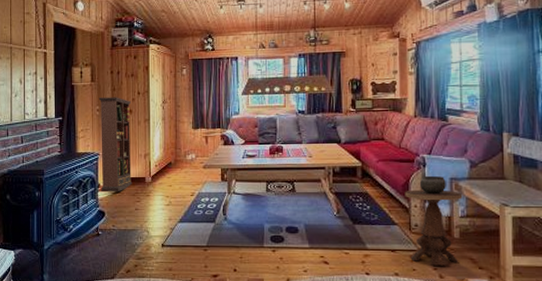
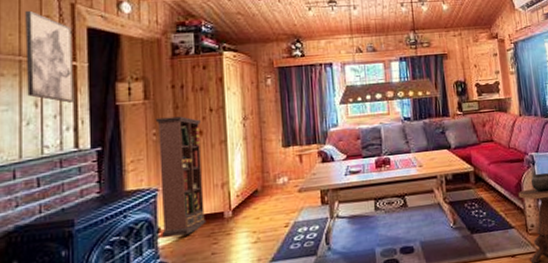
wall art: none [14,8,45,81] -> present [25,10,75,103]

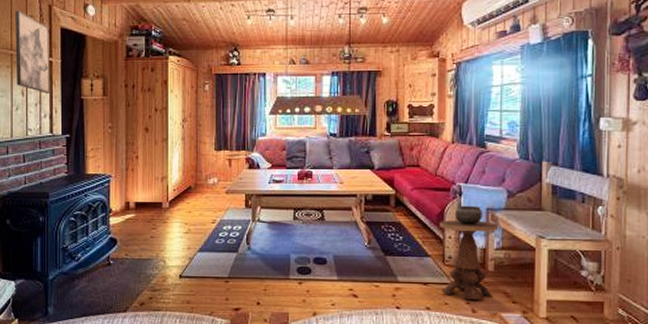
bookcase: present [155,116,207,237] -> none [111,113,148,217]

